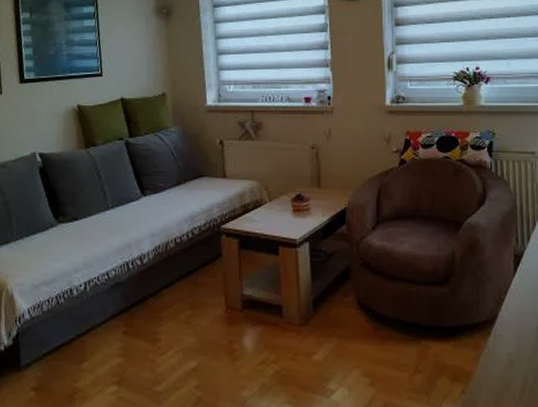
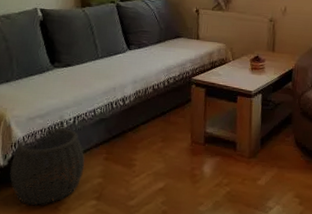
woven basket: none [15,297,101,394] -> present [9,128,85,206]

